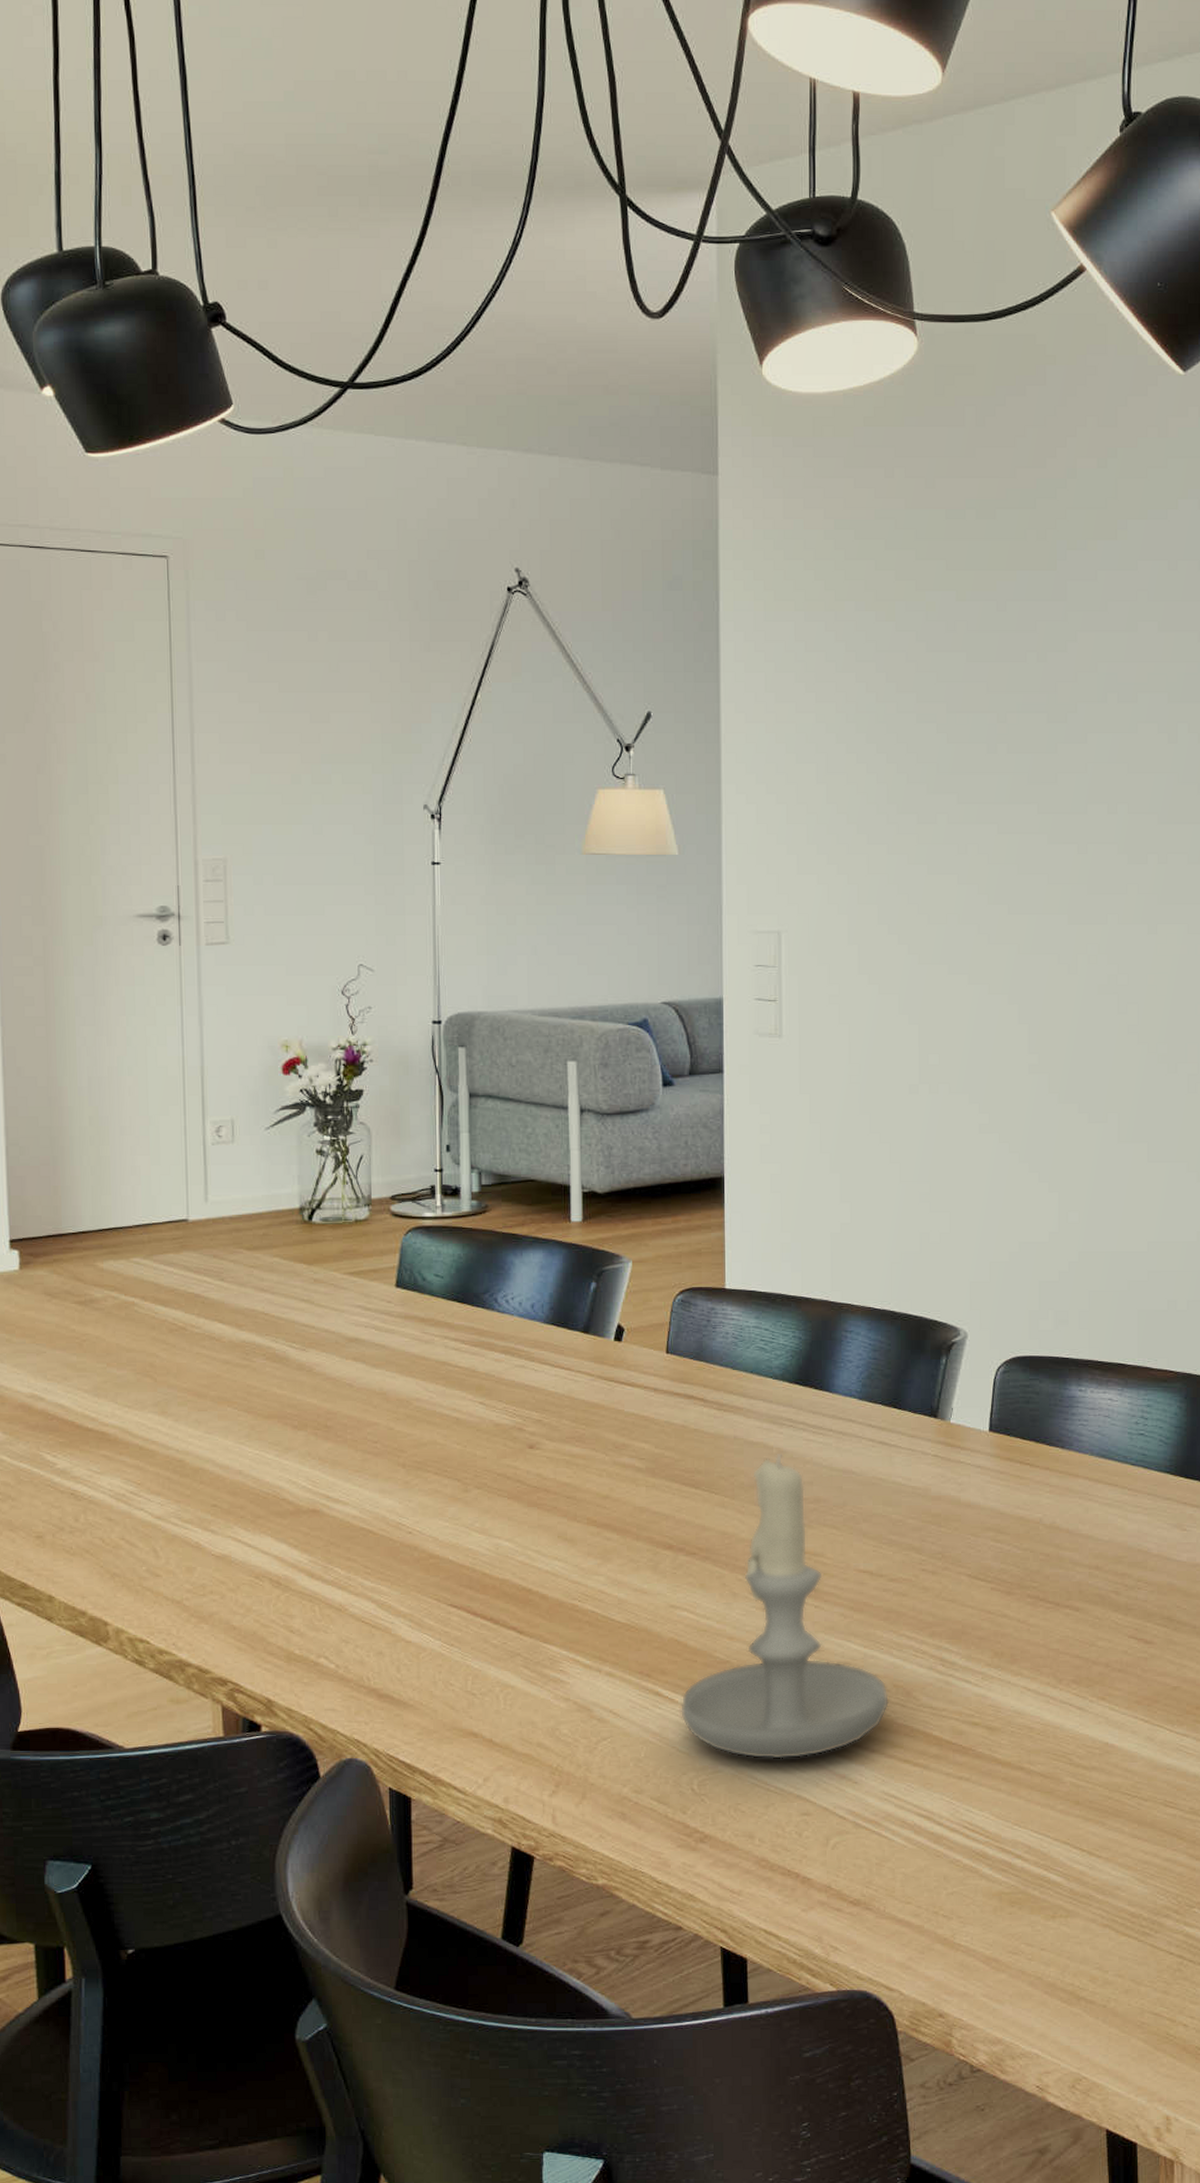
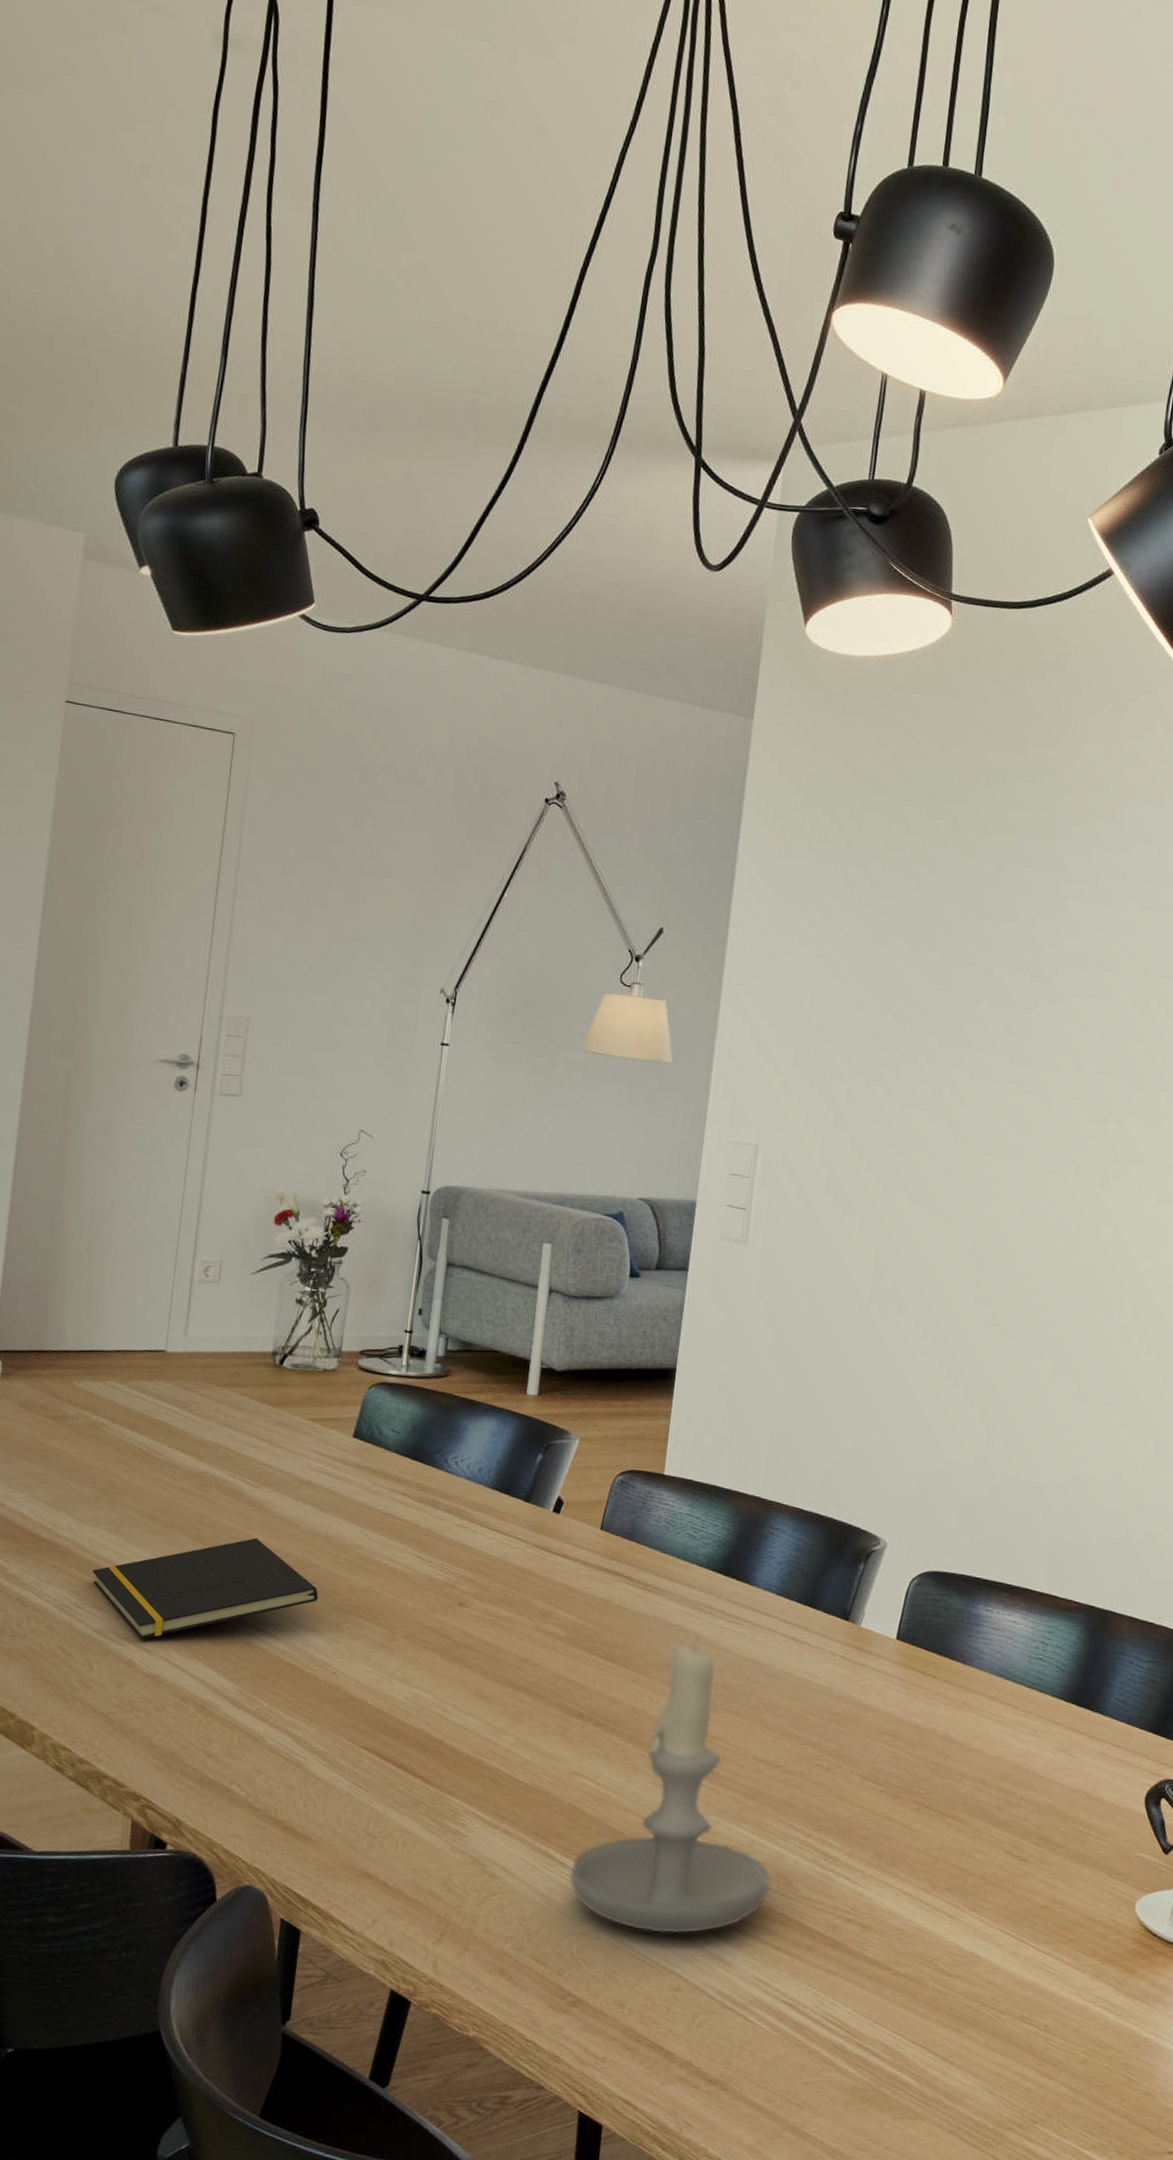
notepad: none [144,1402,383,1520] -> present [92,1537,319,1639]

